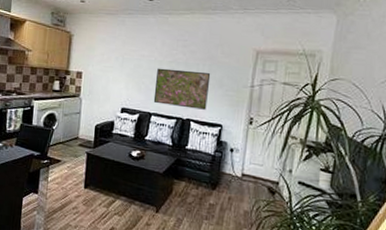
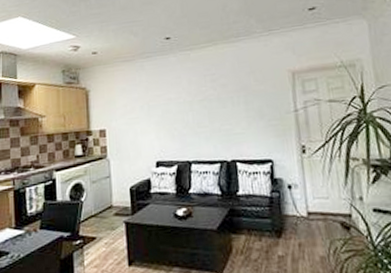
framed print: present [153,68,211,110] -> none [188,105,251,150]

